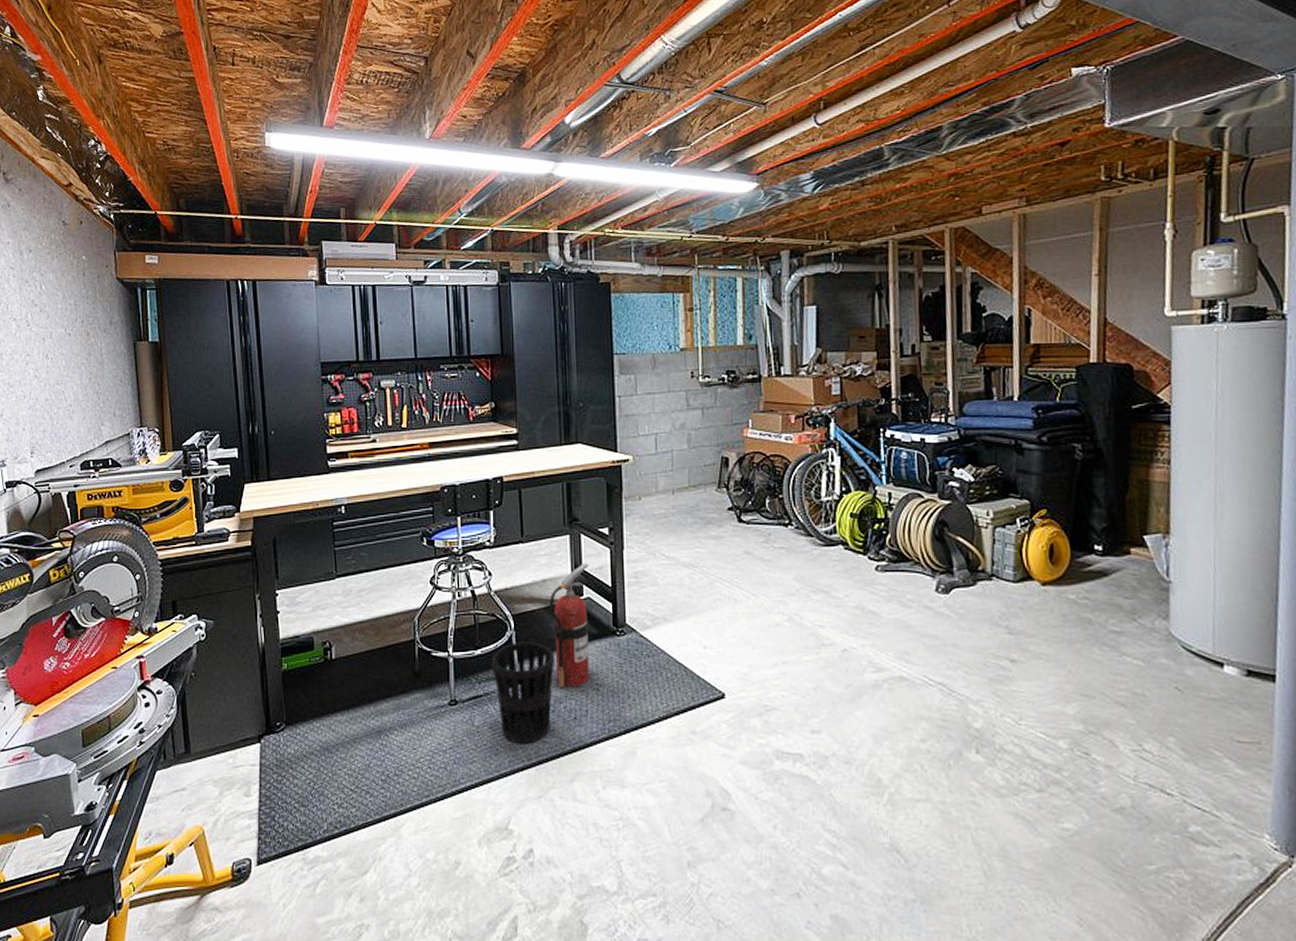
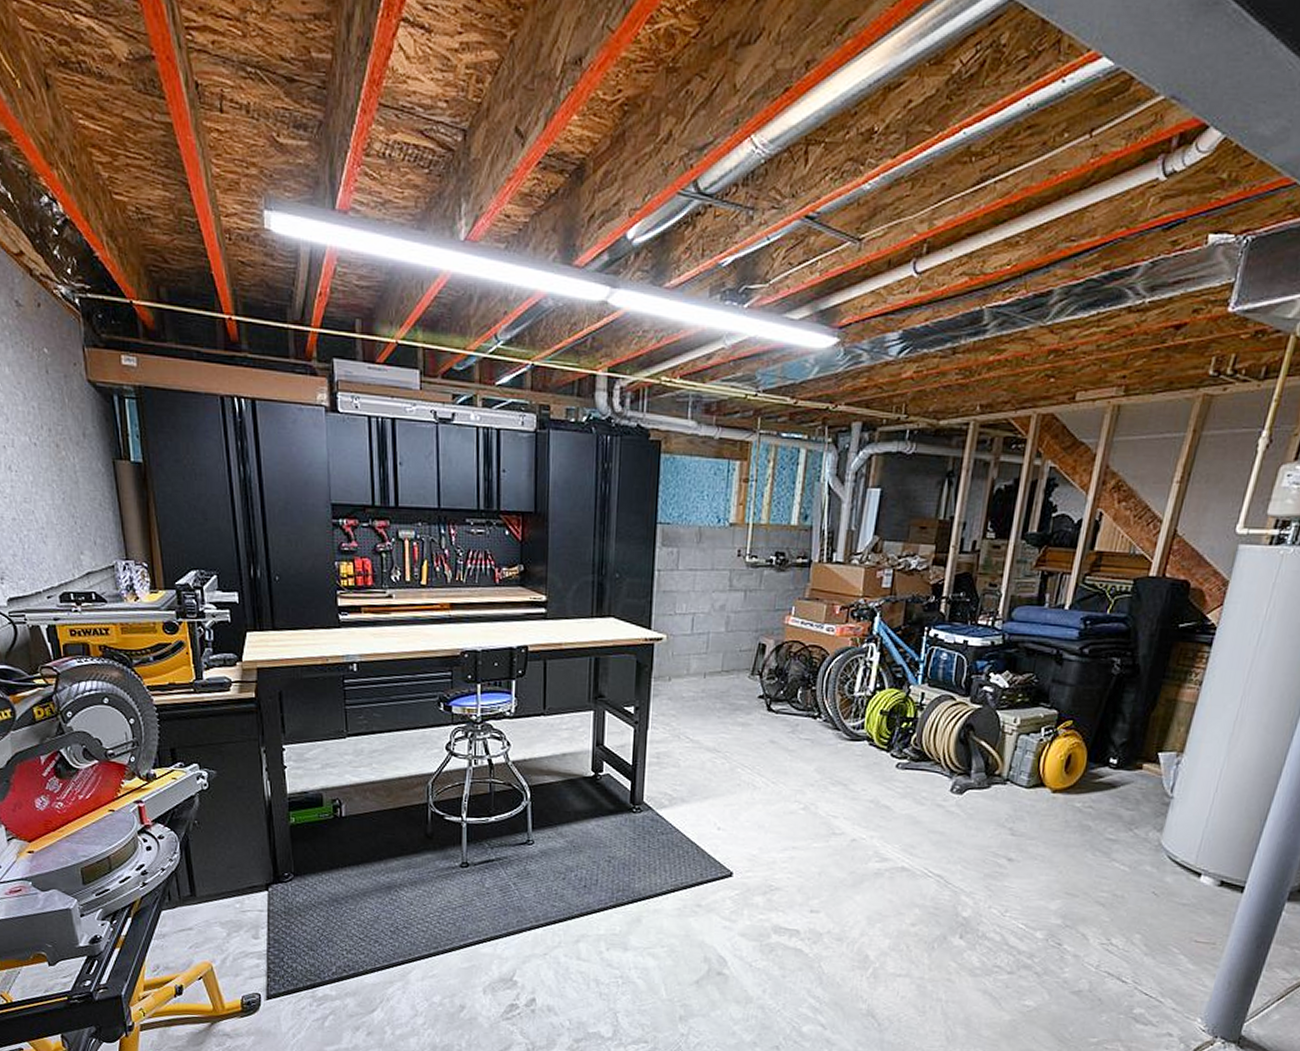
wastebasket: present [492,642,555,744] -> none [505,812,570,907]
fire extinguisher: present [549,563,590,687] -> none [567,740,611,858]

